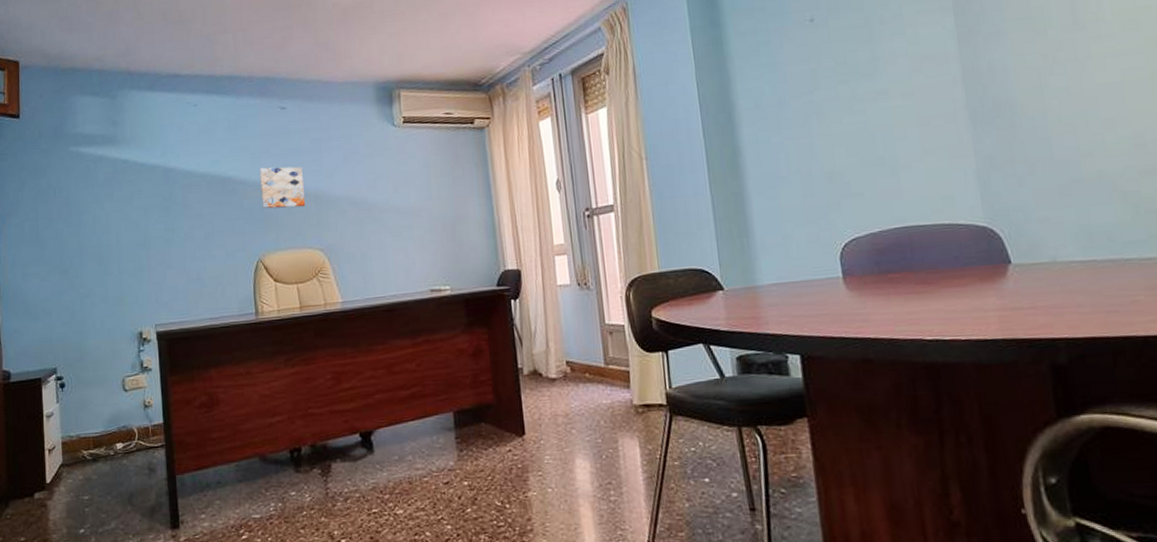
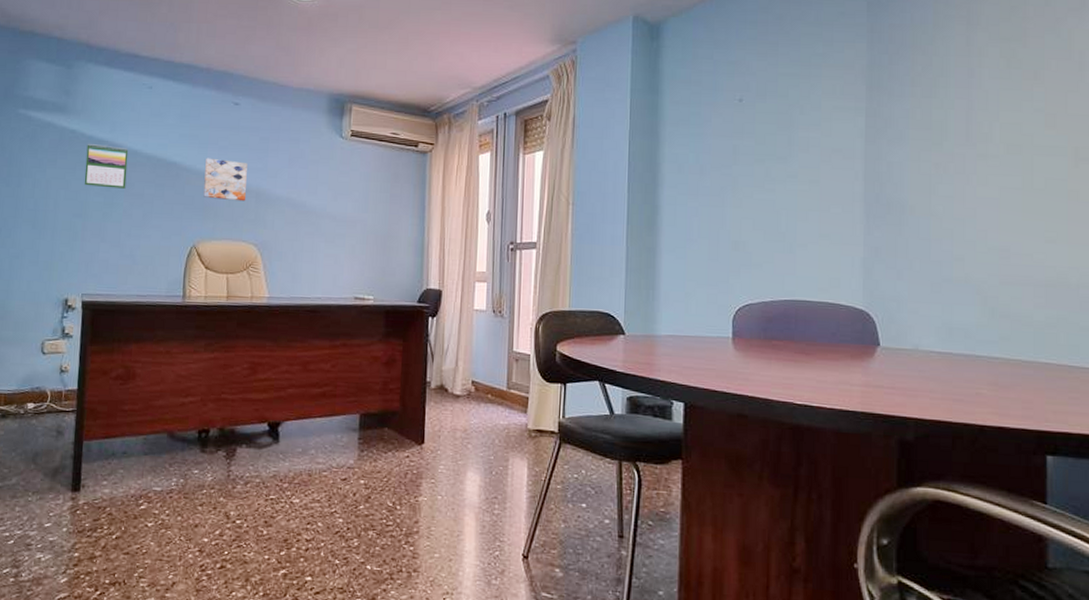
calendar: none [140,169,184,214] -> present [84,144,129,189]

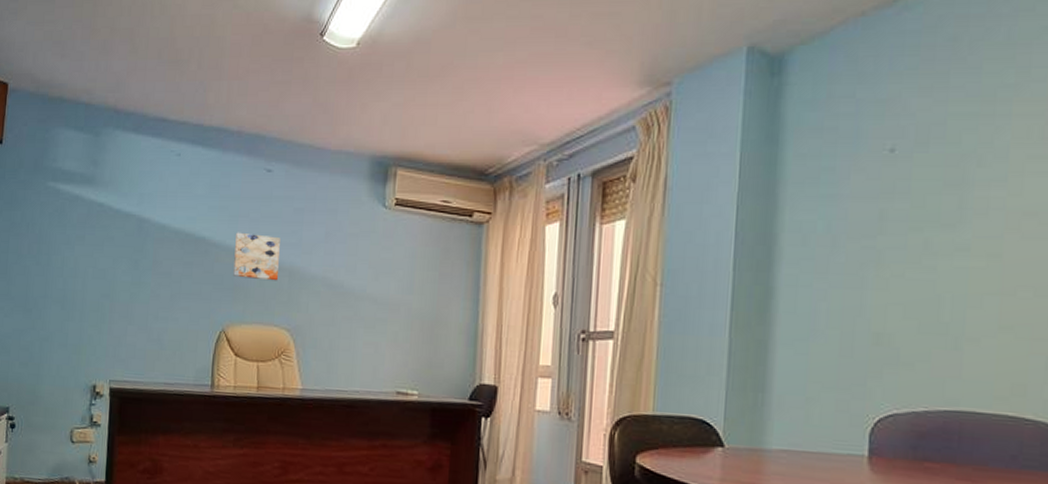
calendar: present [84,144,129,189] -> none [111,218,156,267]

